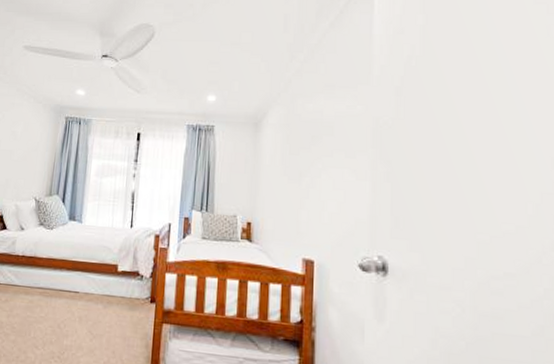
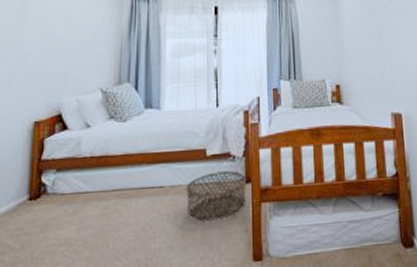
basket: none [96,287,151,330] -> present [186,170,246,221]

